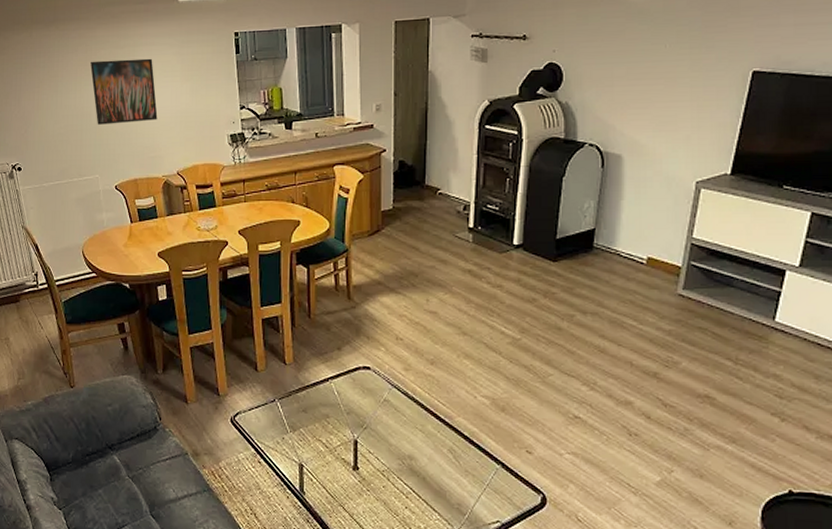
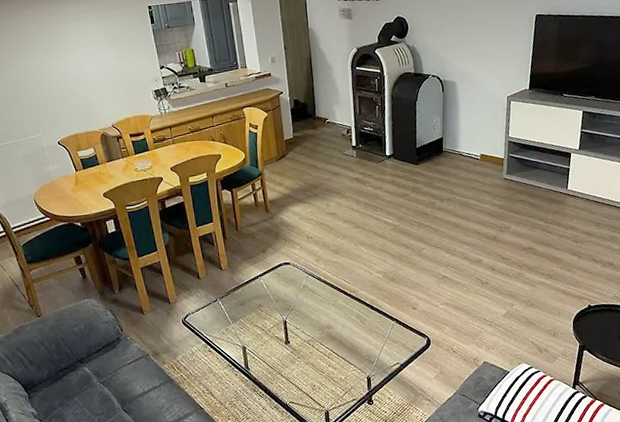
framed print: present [90,58,158,125] -> none [22,31,89,91]

